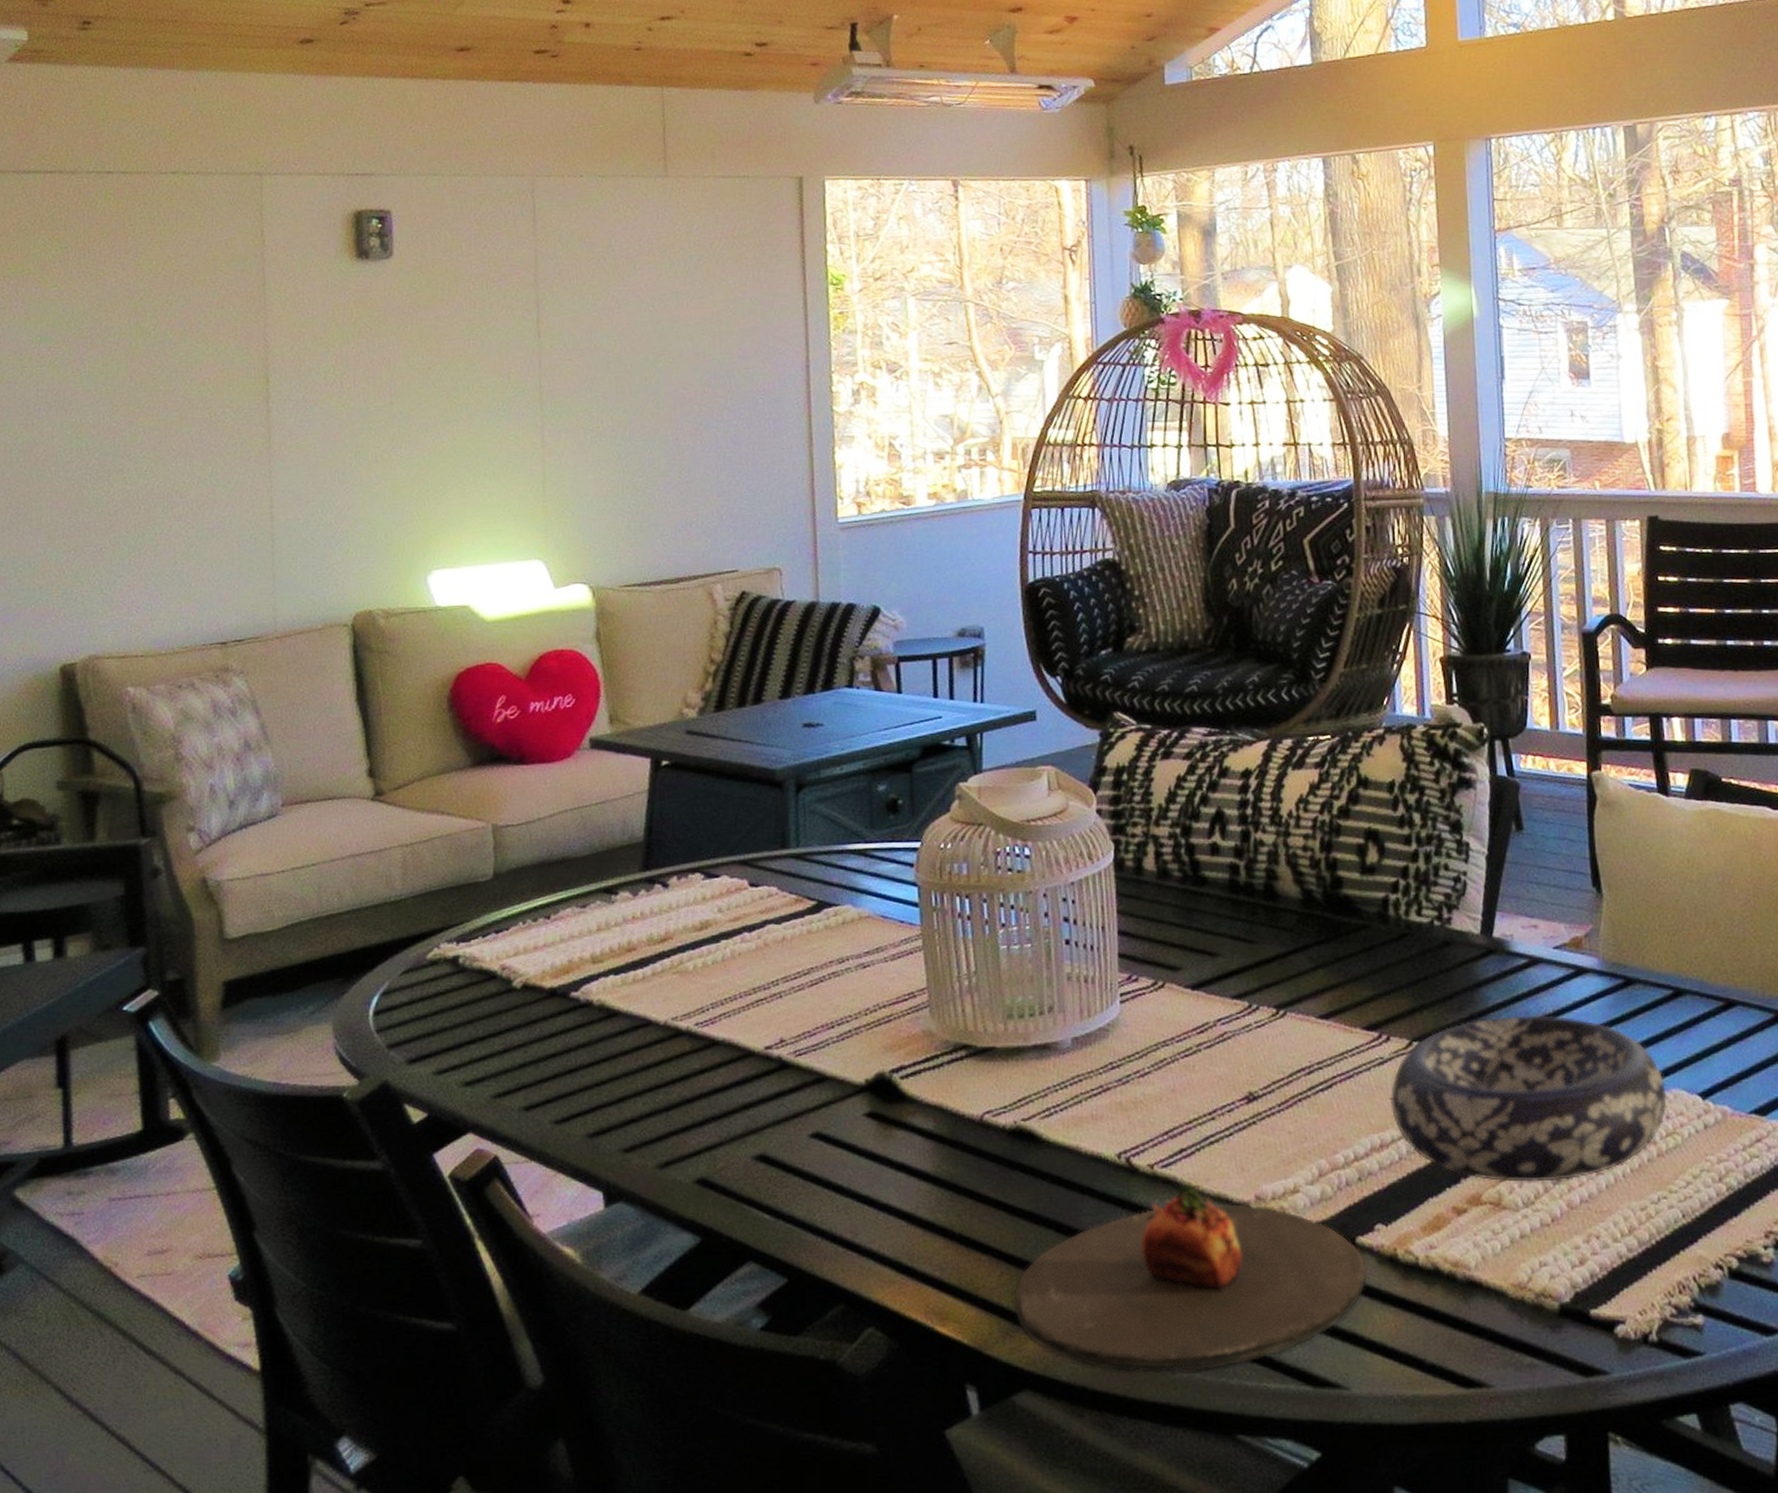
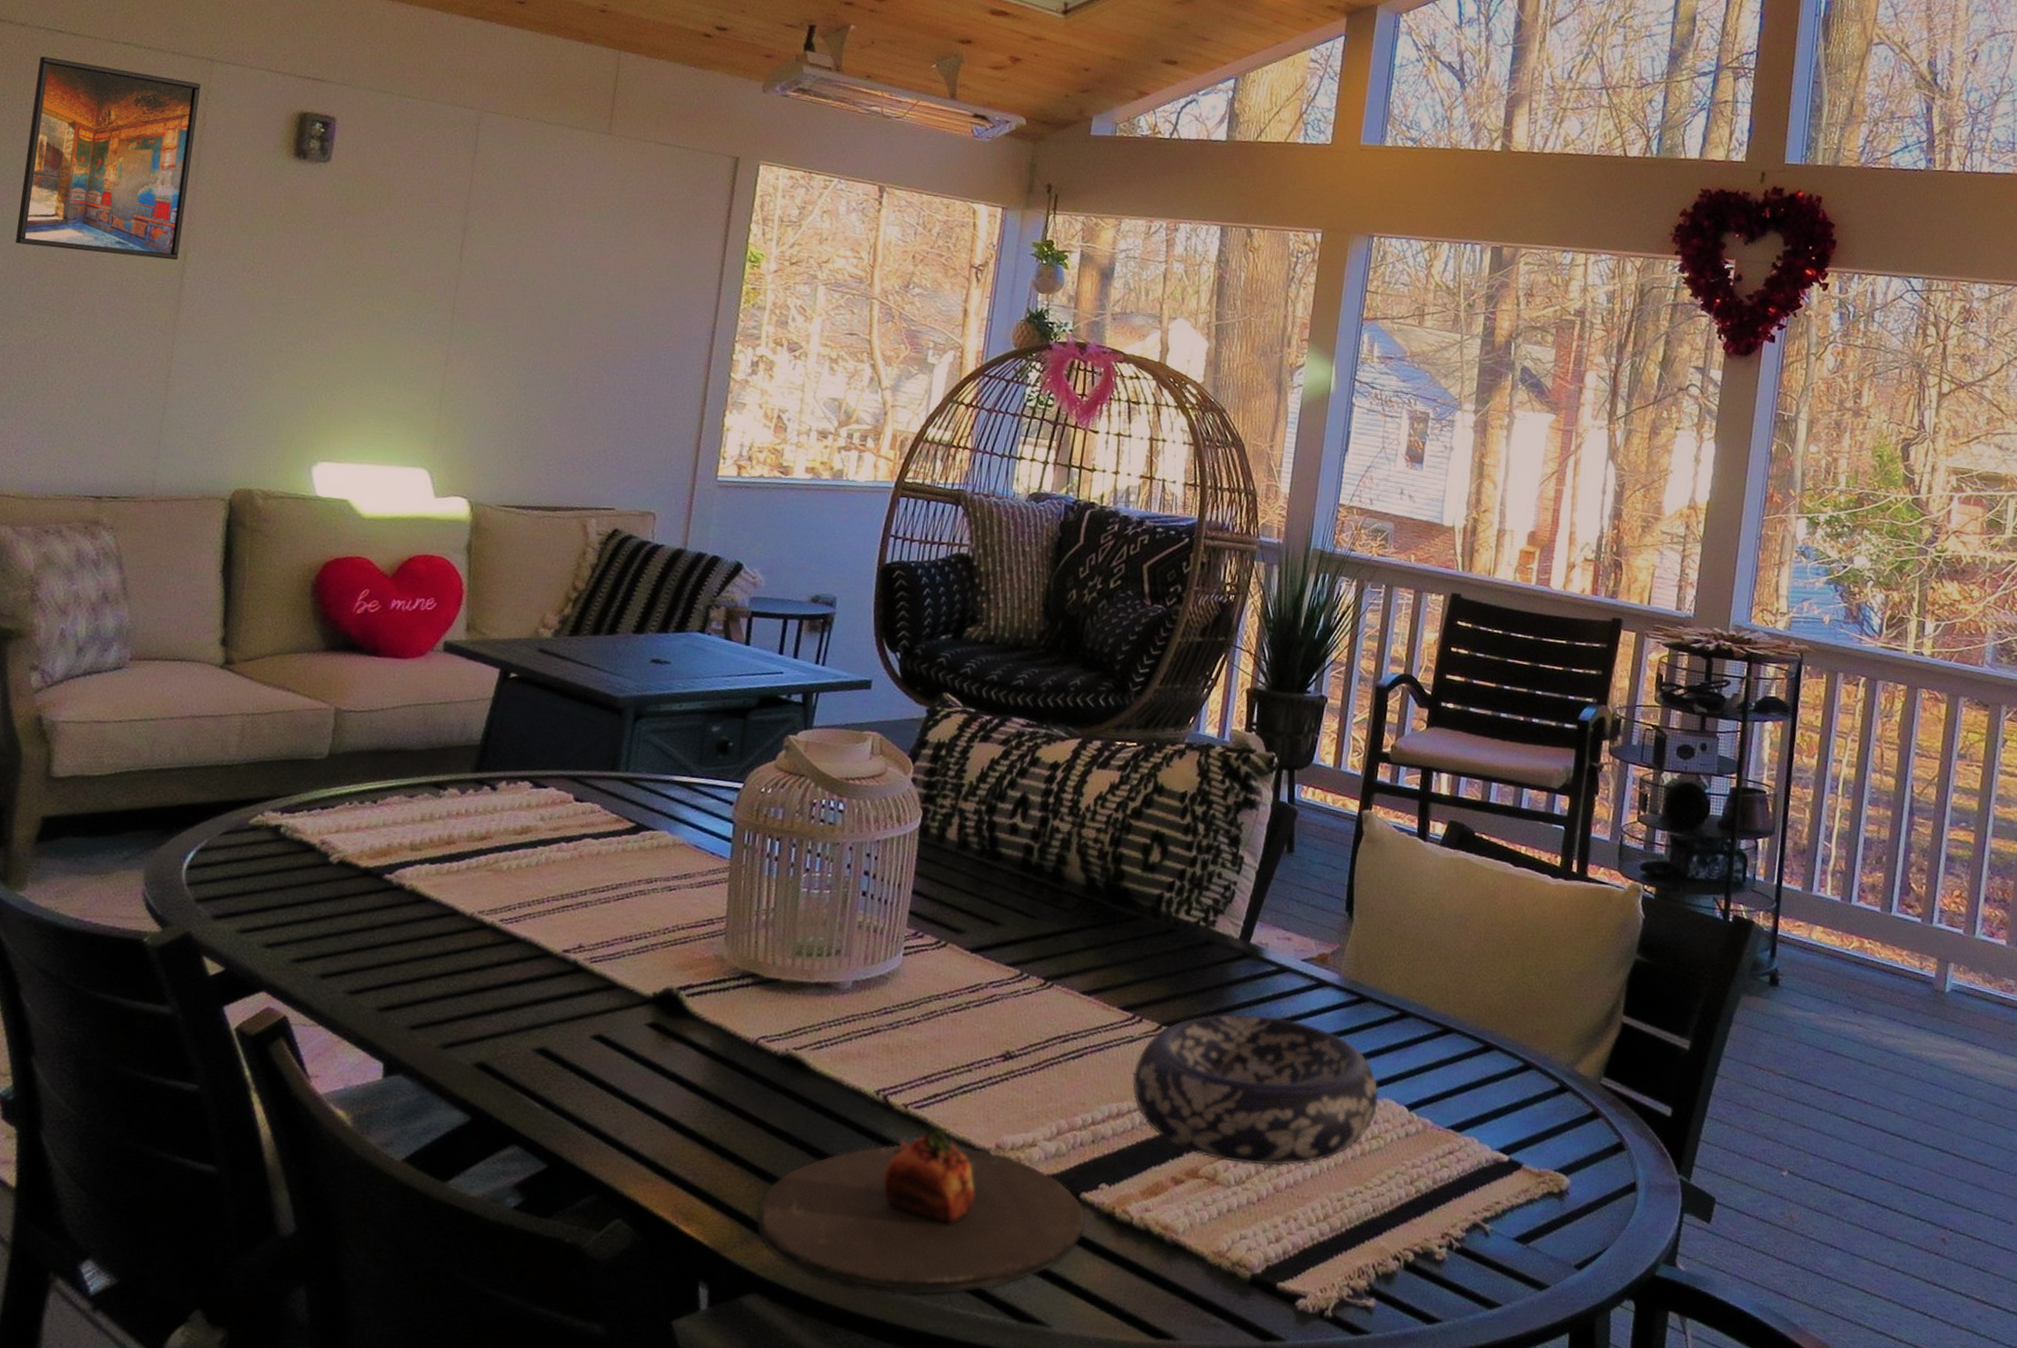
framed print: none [95,199,261,396] -> present [15,56,201,261]

